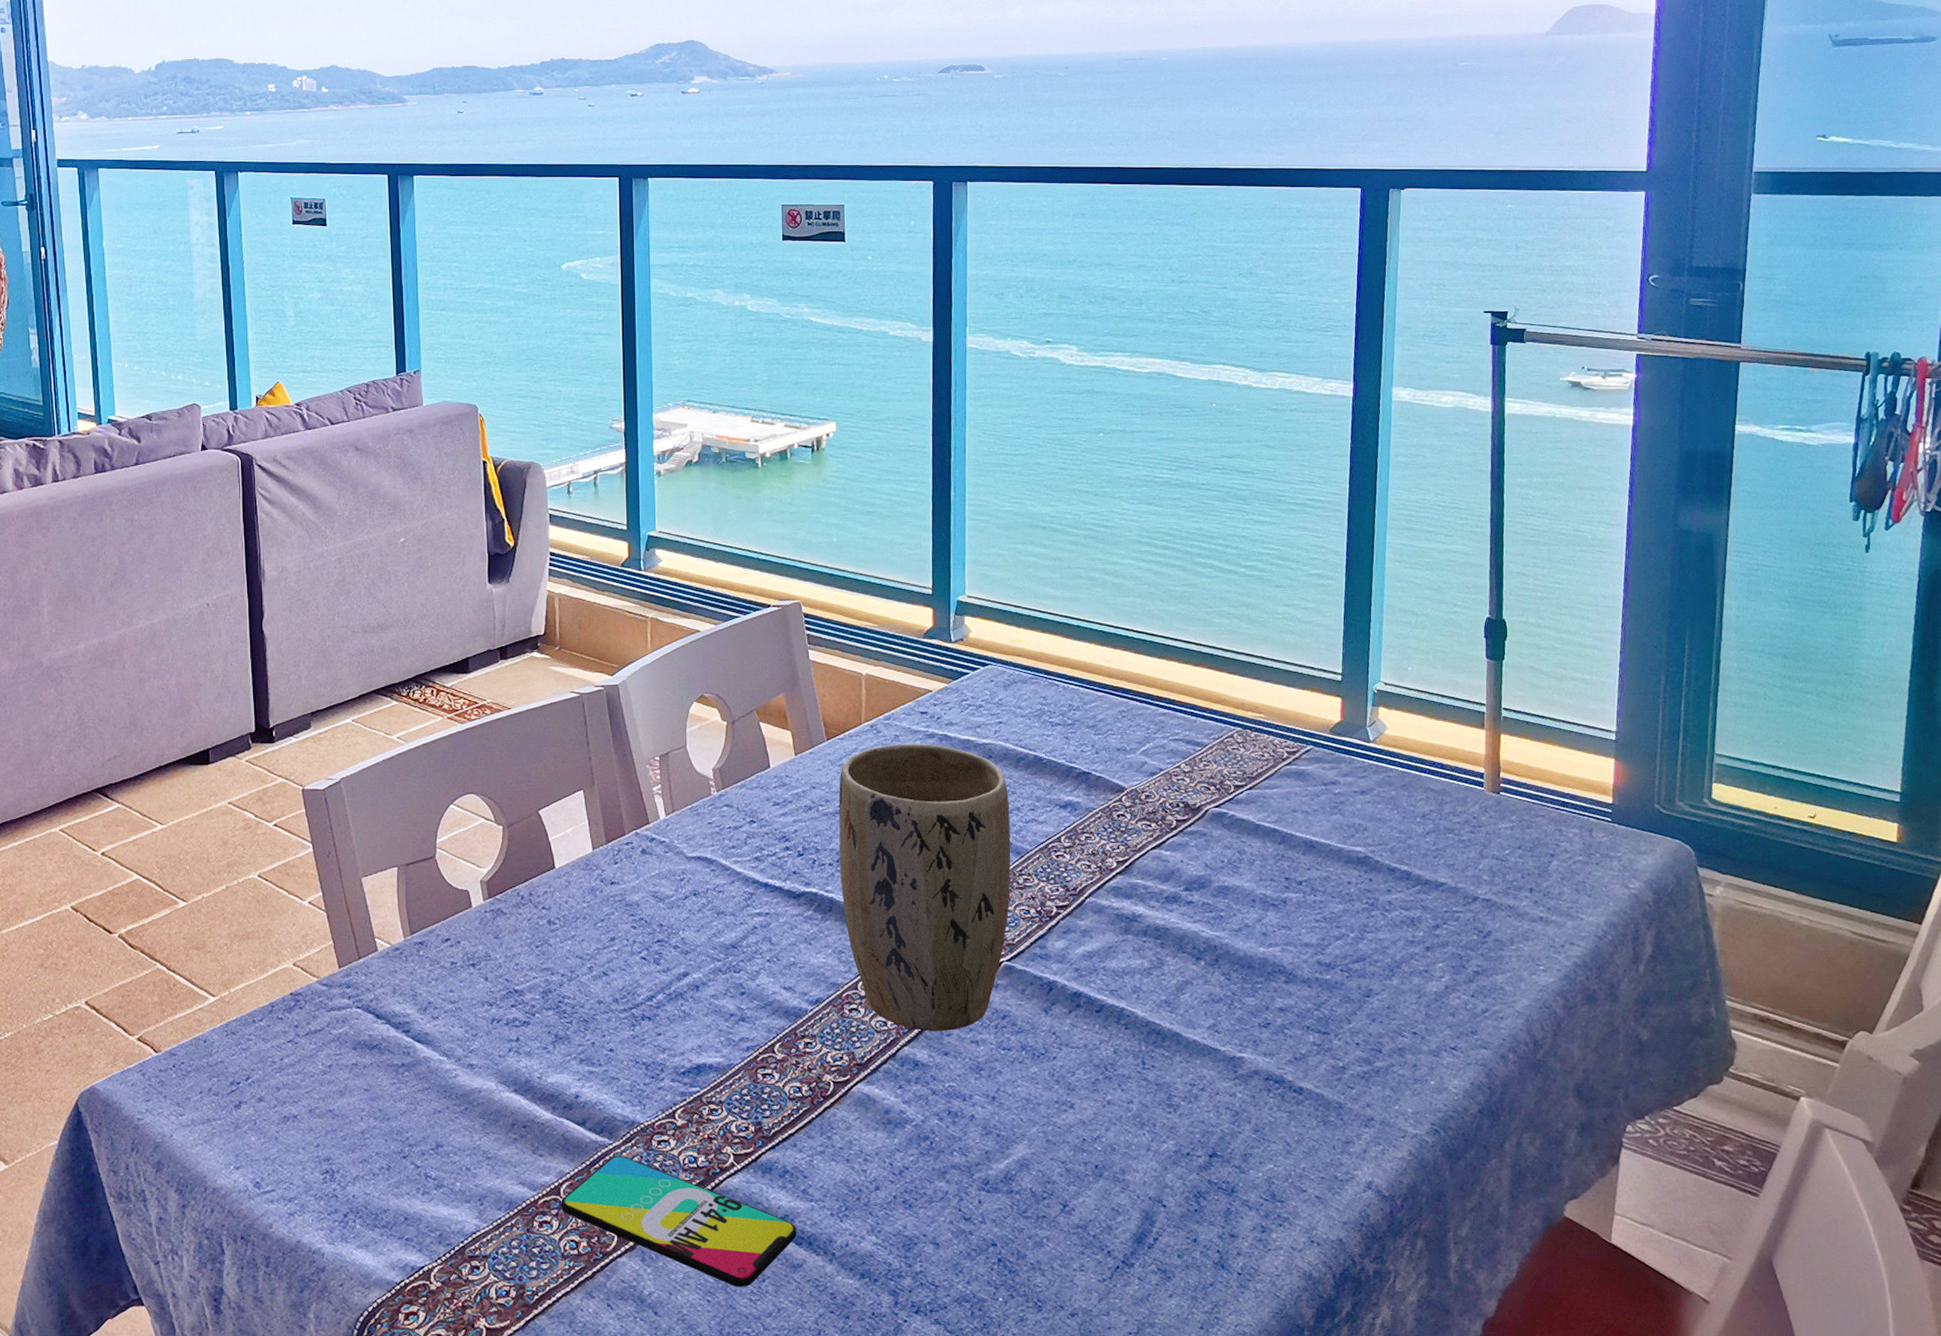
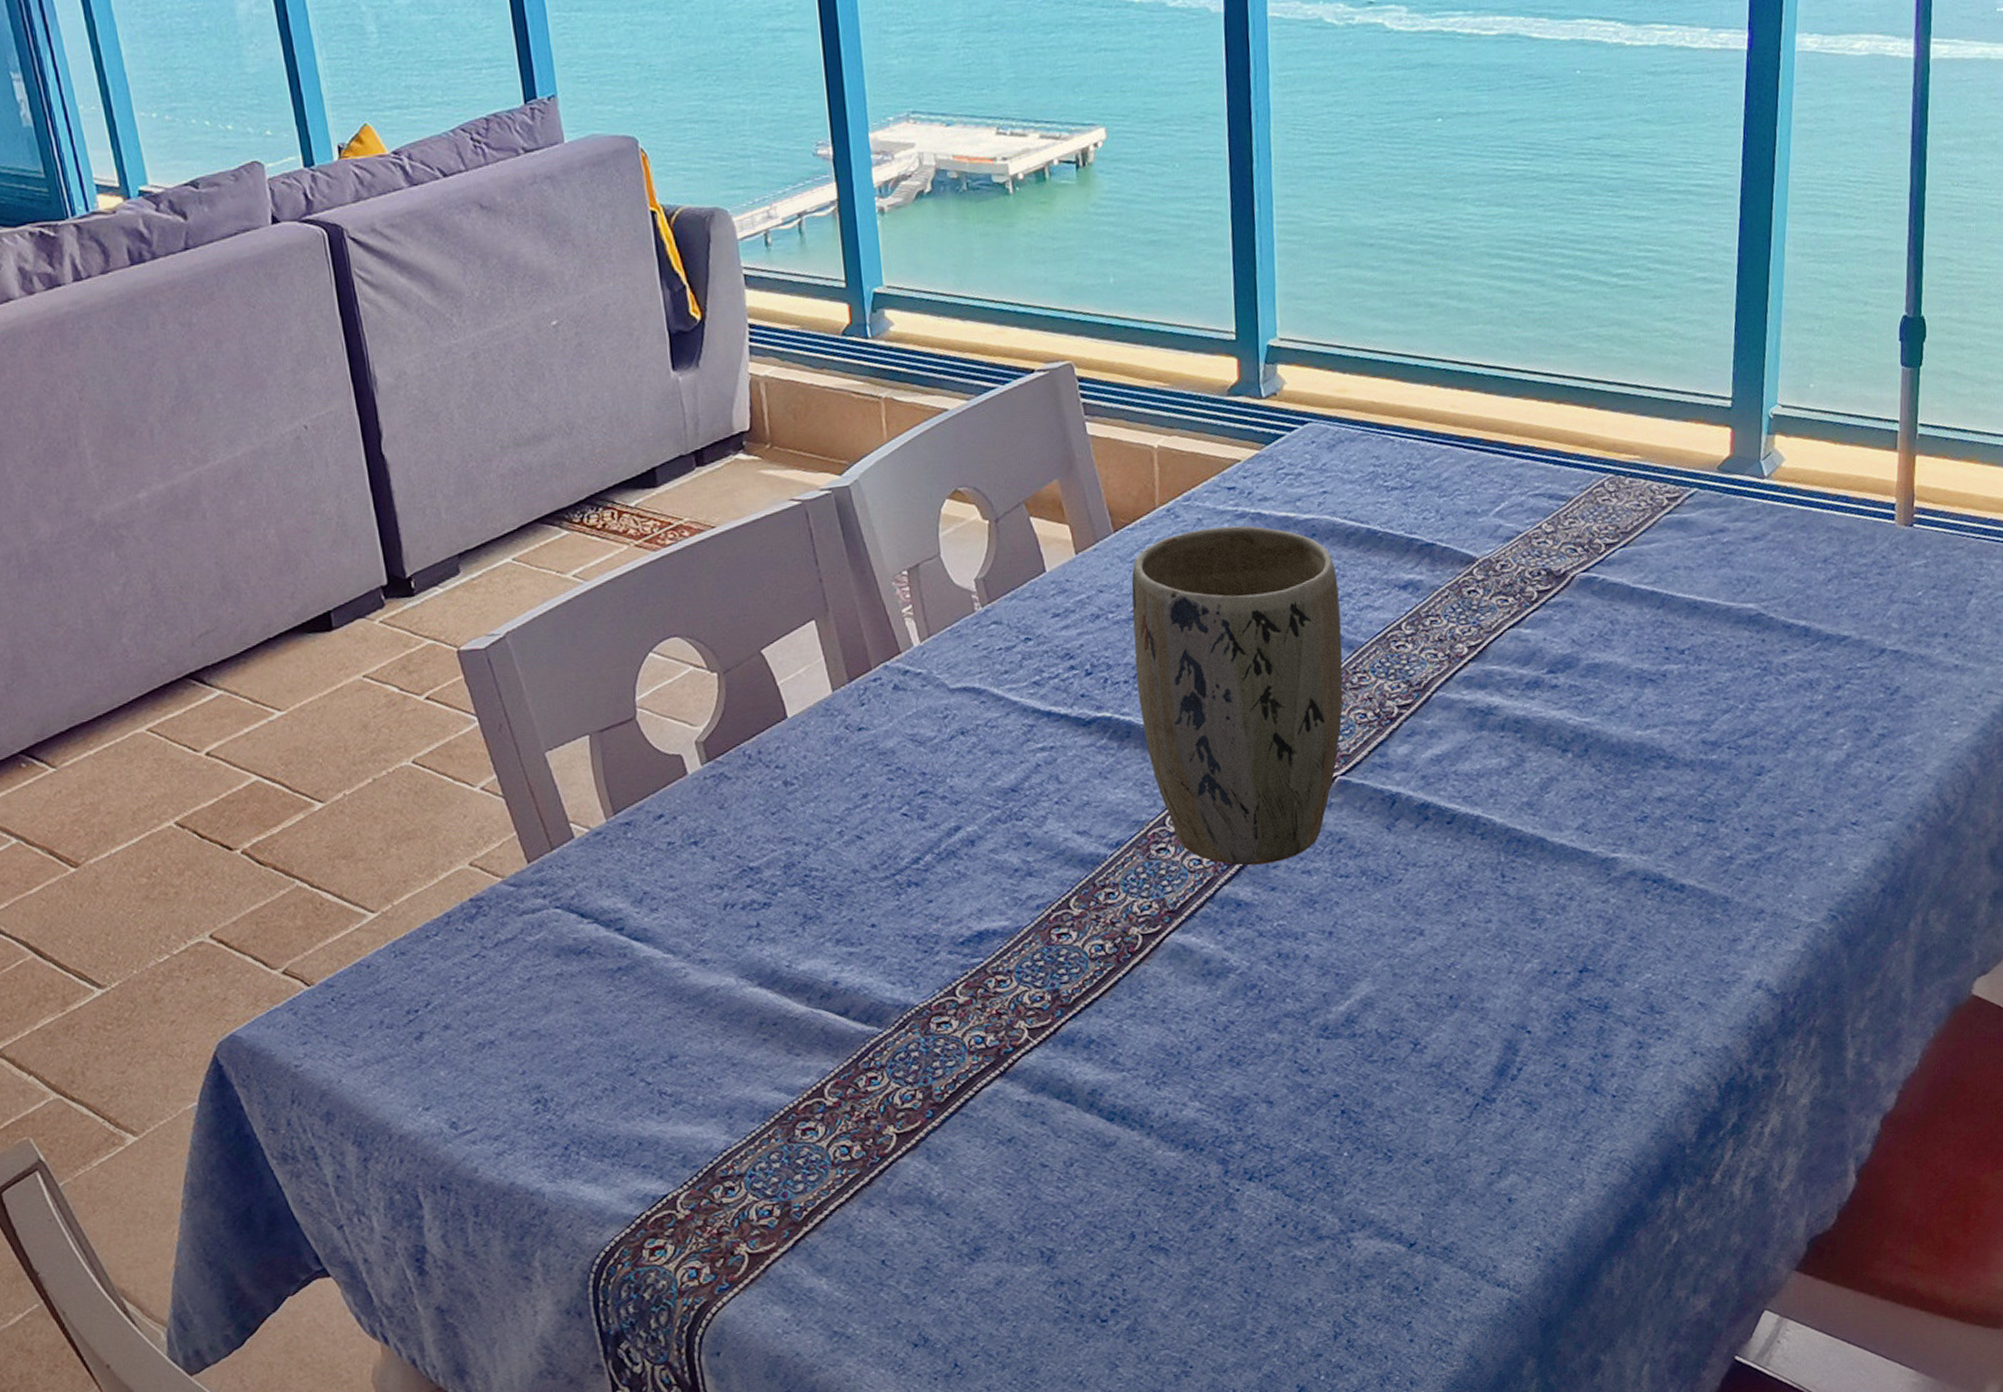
smartphone: present [561,1156,797,1287] -> none [825,1044,1108,1176]

